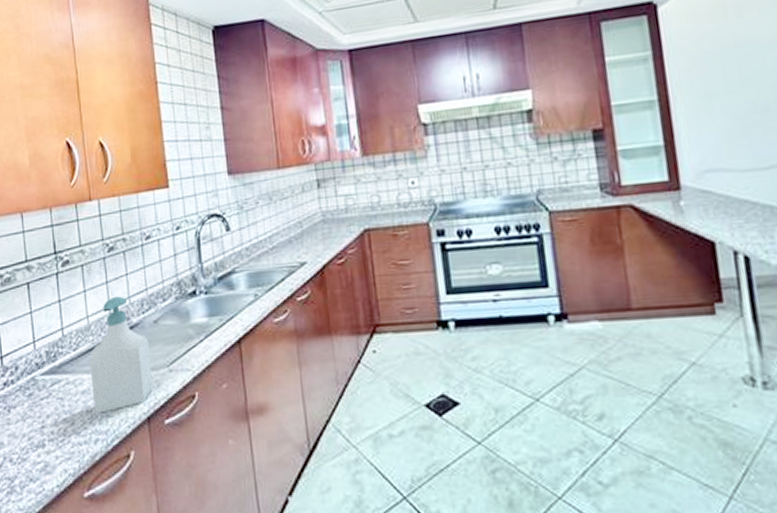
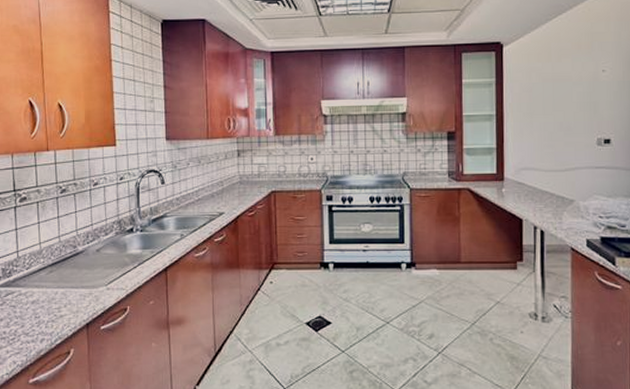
soap bottle: present [89,296,154,413] -> none [39,228,93,319]

